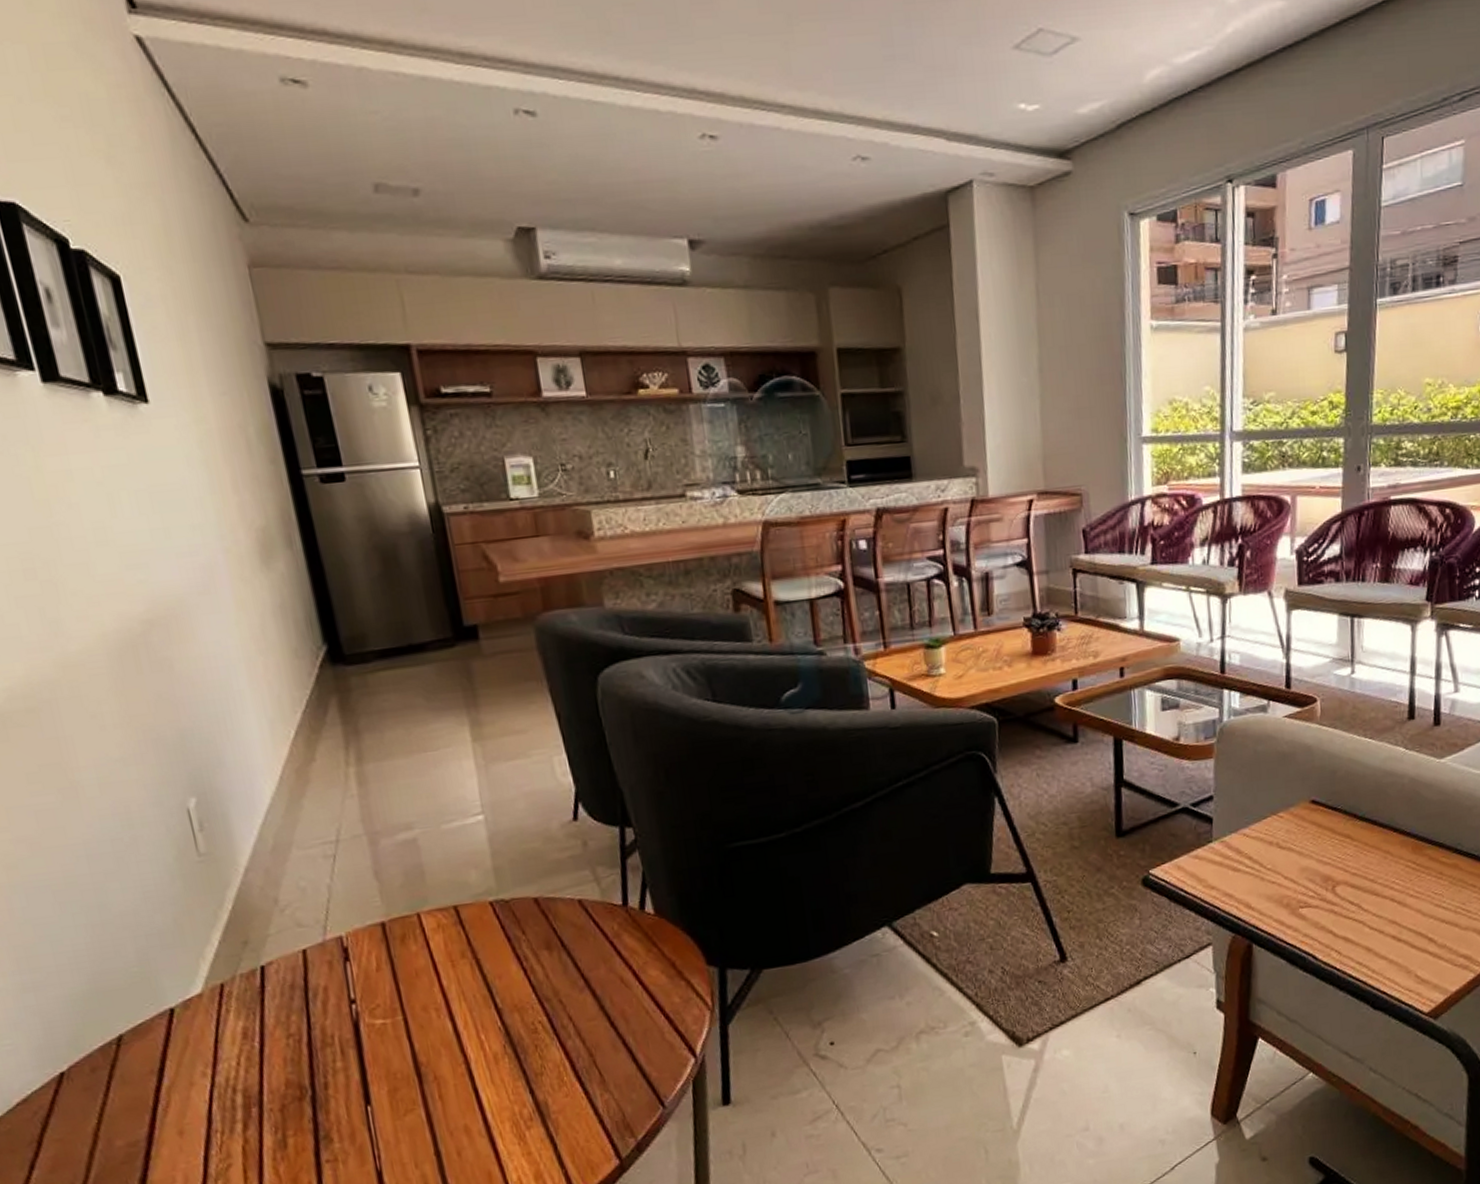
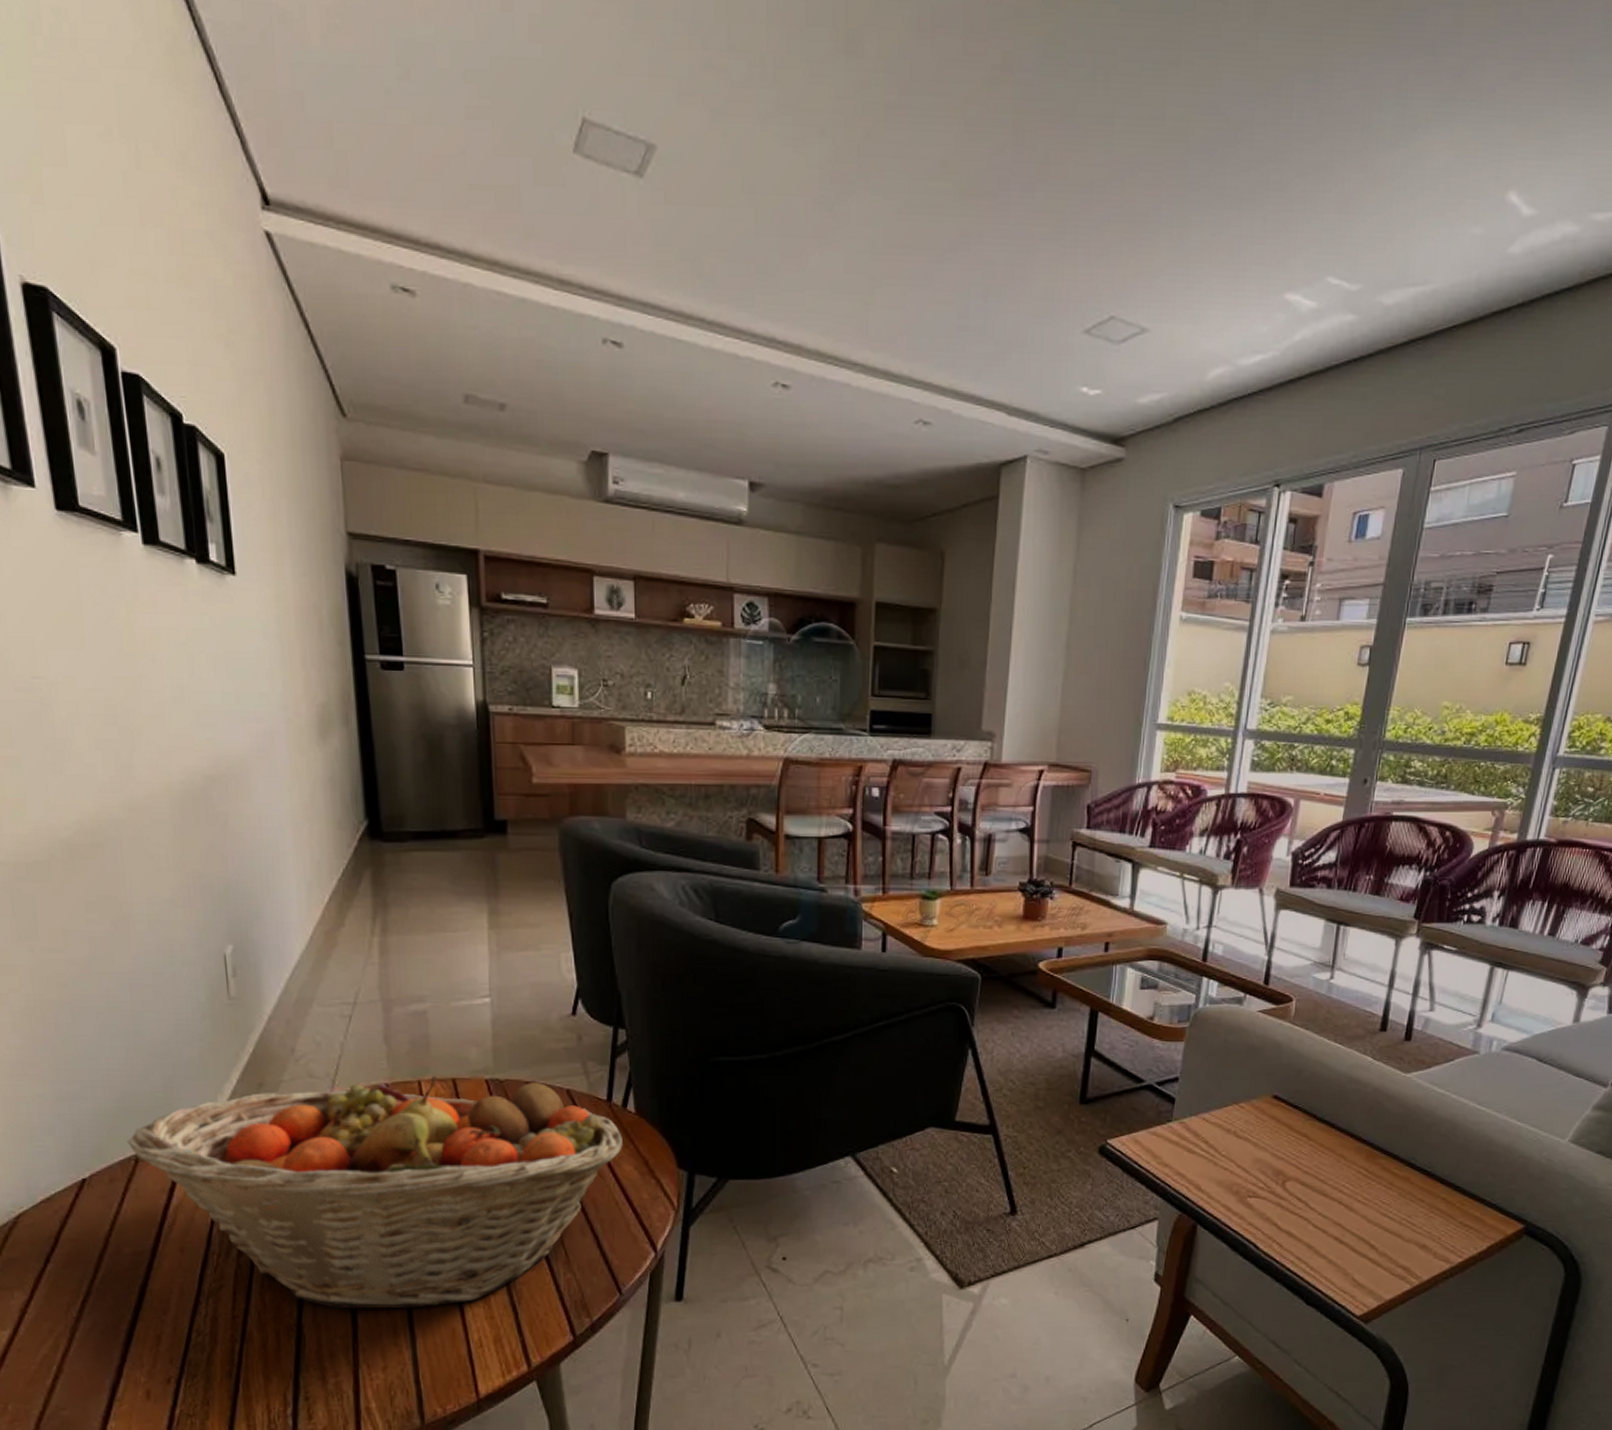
fruit basket: none [104,897,646,1170] -> present [127,1075,623,1310]

